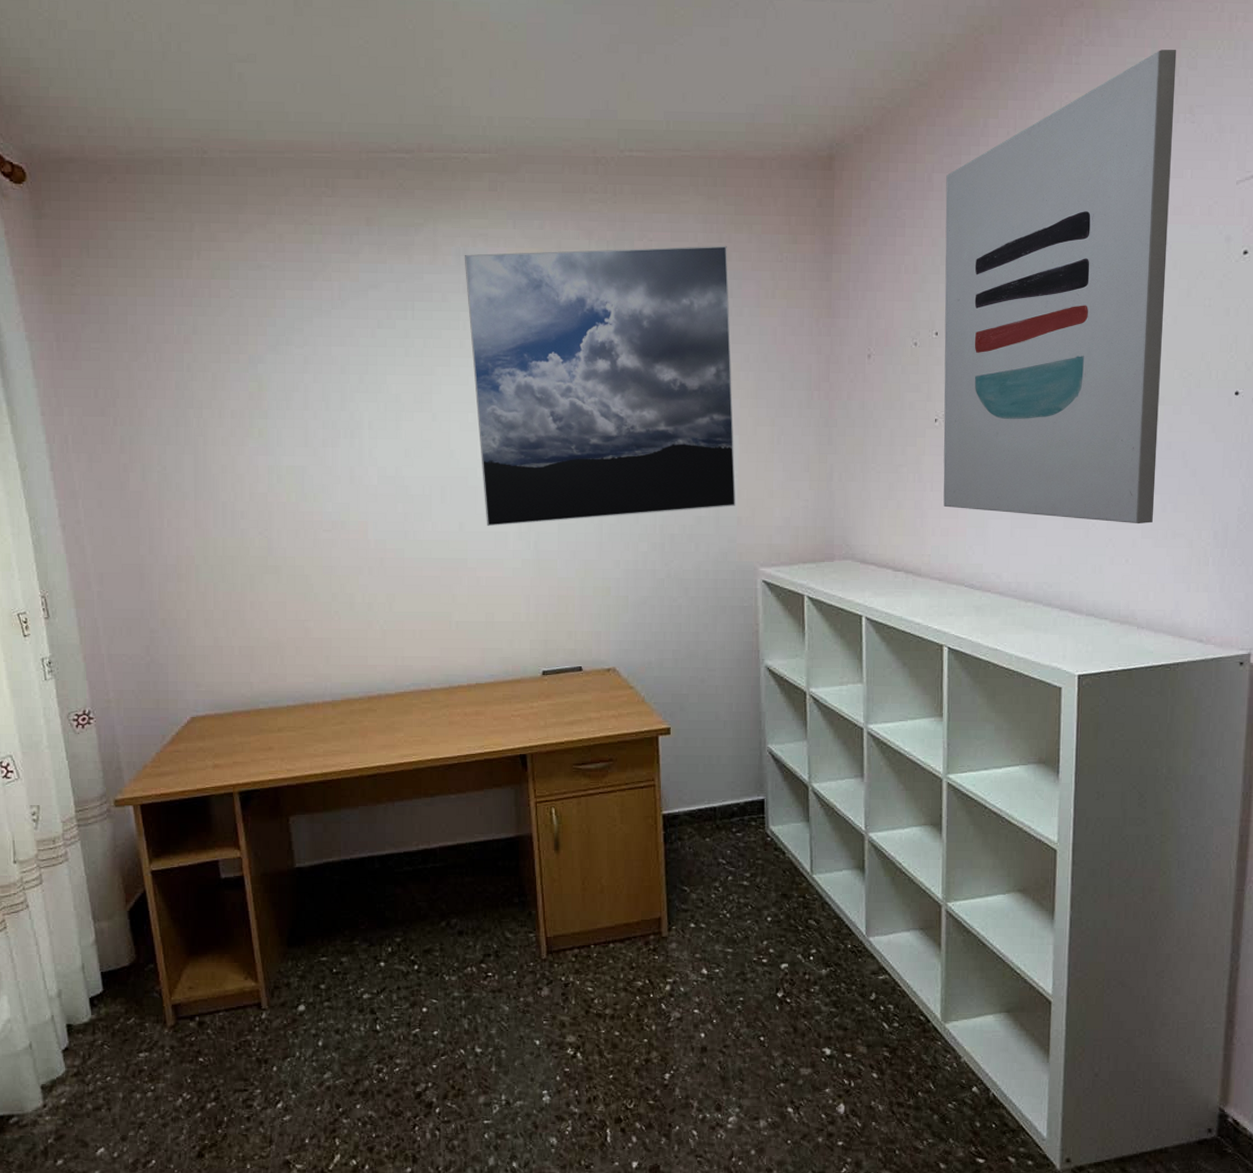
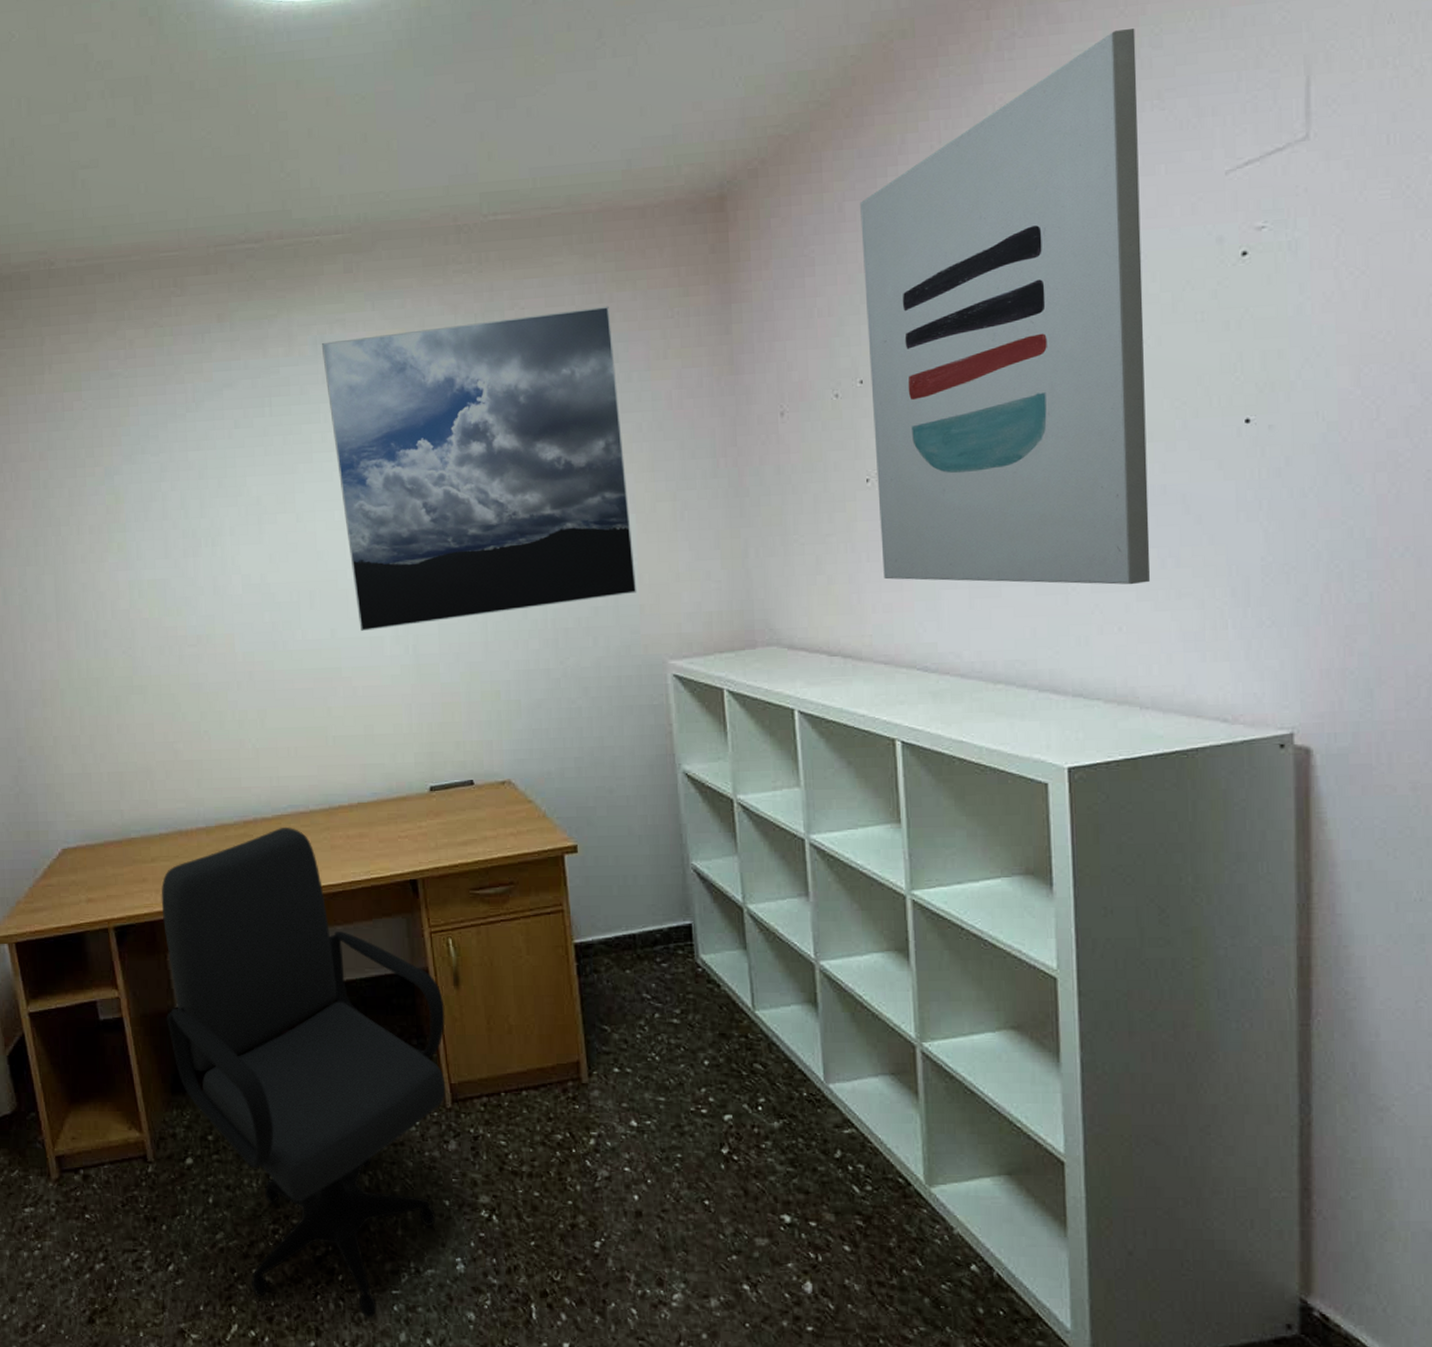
office chair: none [286,703,545,1146] -> present [161,826,446,1318]

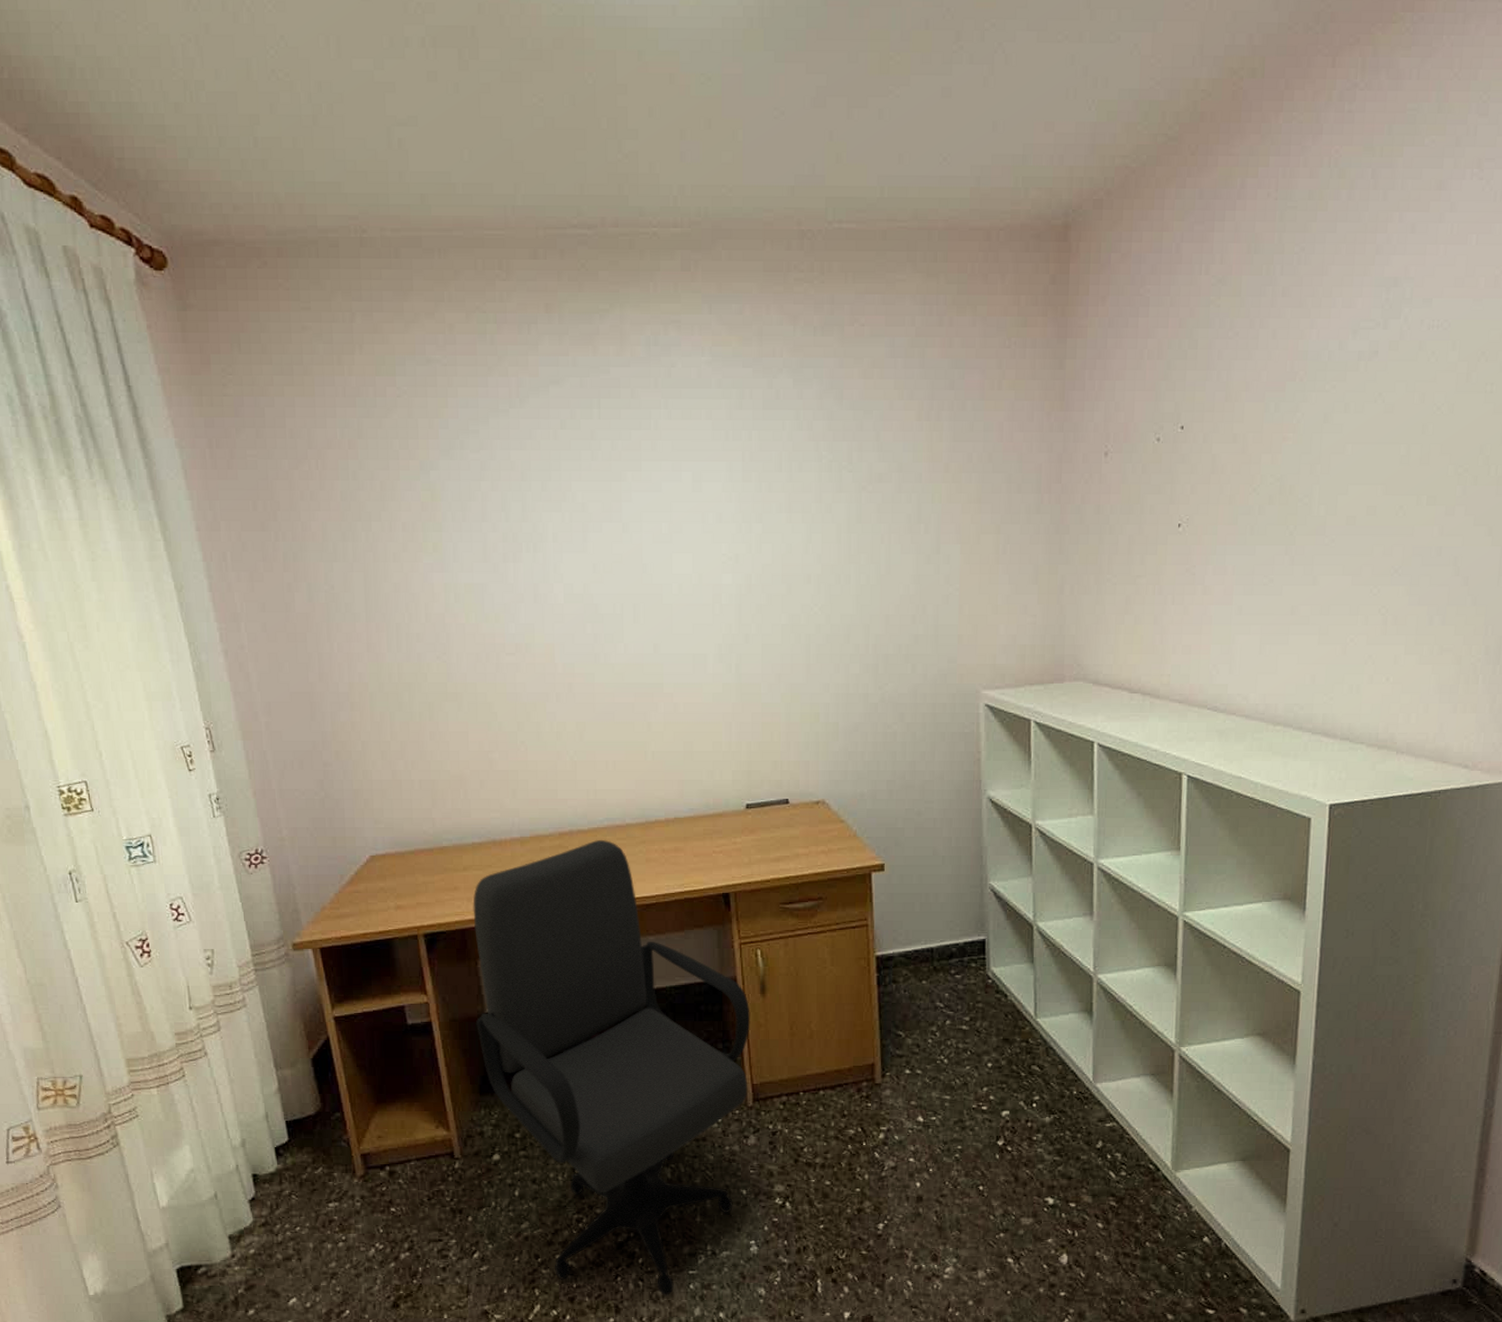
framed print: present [321,306,637,632] -> none [654,330,957,648]
wall art: present [860,27,1150,585] -> none [1185,92,1466,639]

